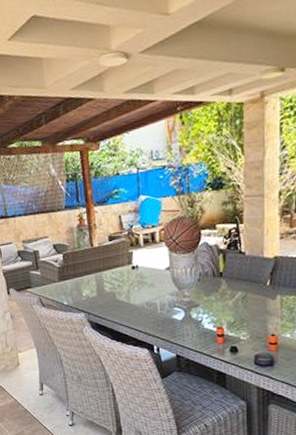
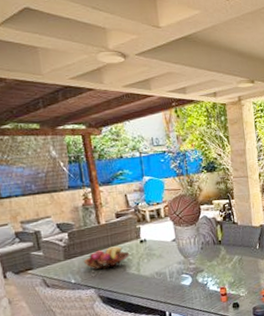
fruit basket: none [75,271,121,294] -> present [83,246,130,270]

